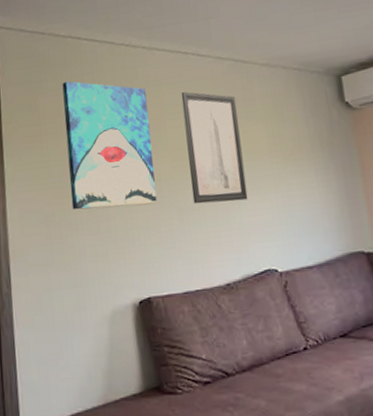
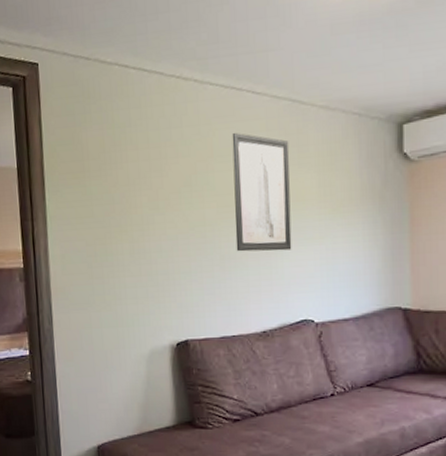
wall art: present [62,81,157,210] -> none [107,114,200,252]

